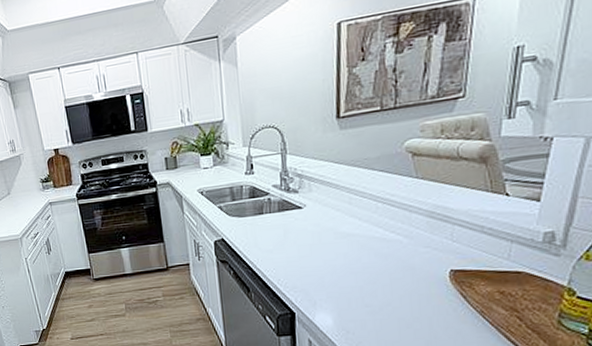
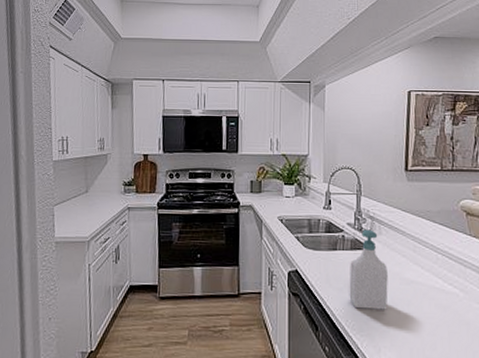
soap bottle: none [278,188,322,268] -> present [349,229,388,310]

